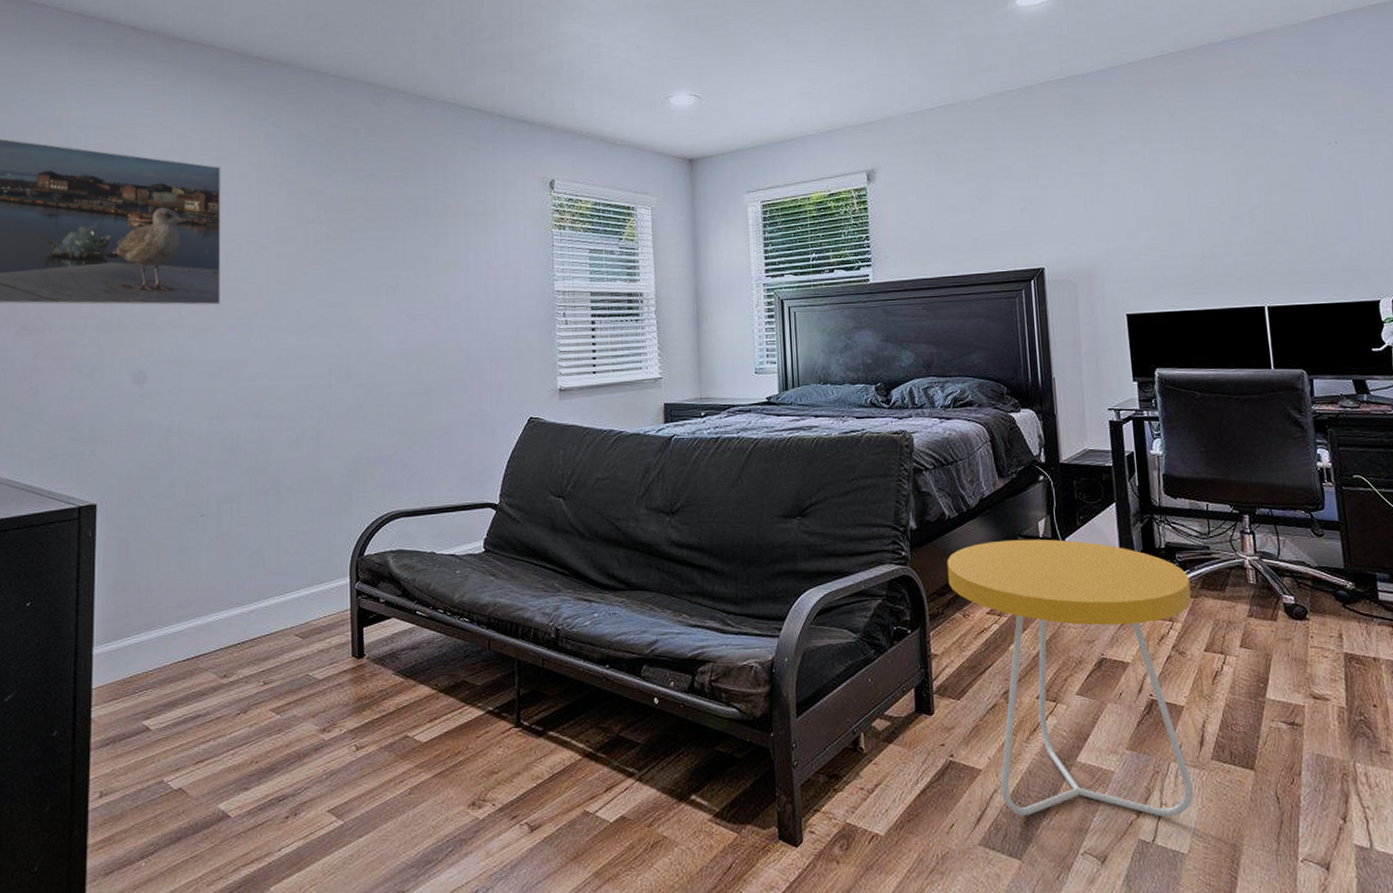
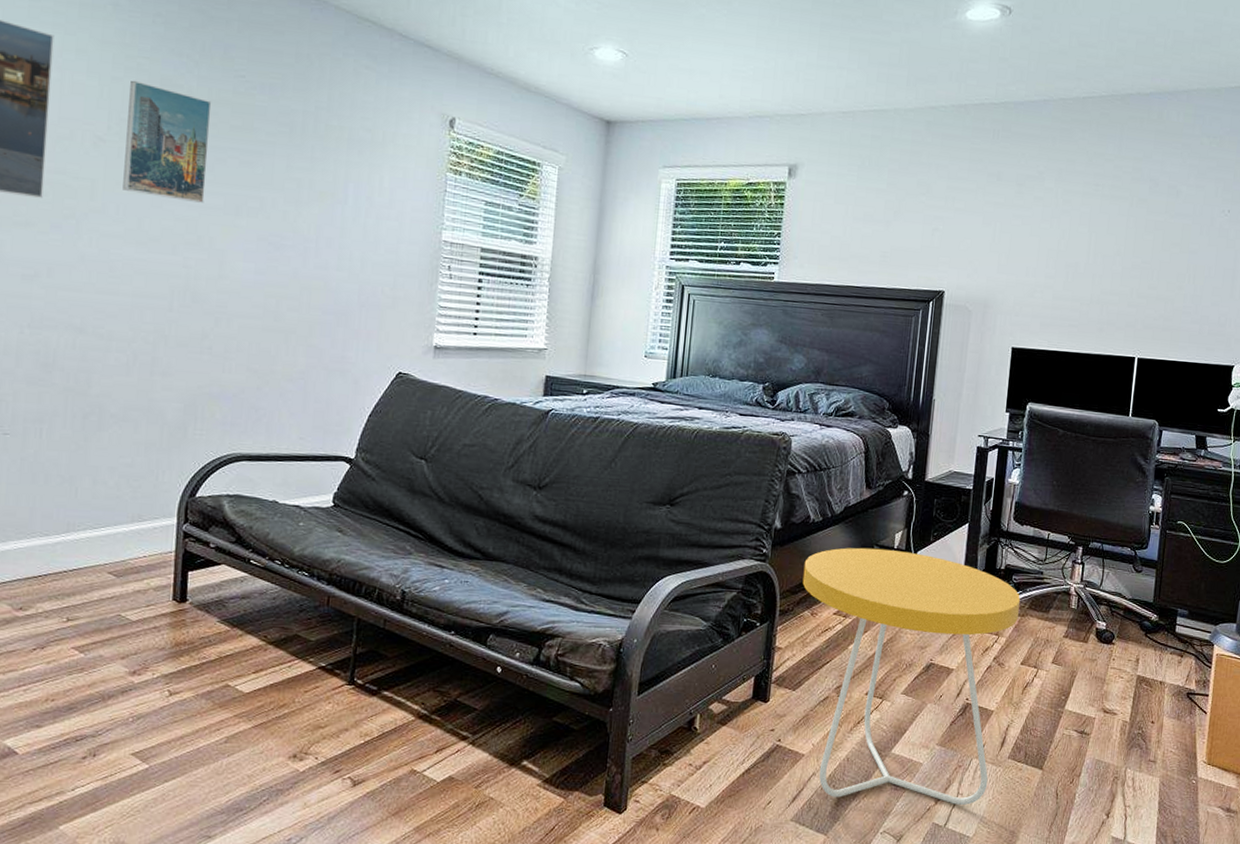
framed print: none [283,193,350,289] -> present [123,80,212,203]

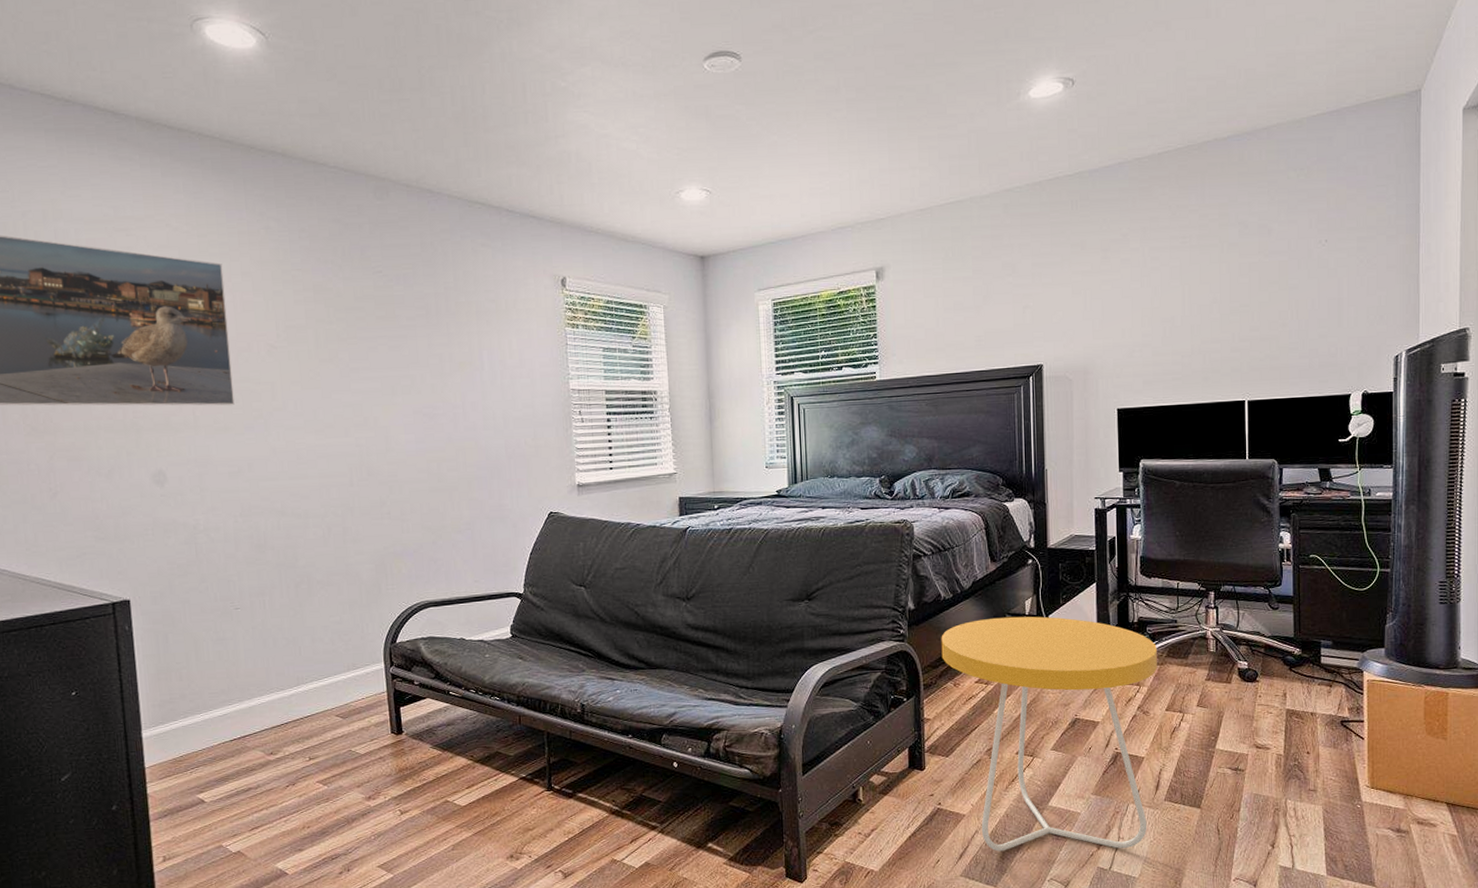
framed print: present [123,80,212,203] -> none [289,291,365,389]

